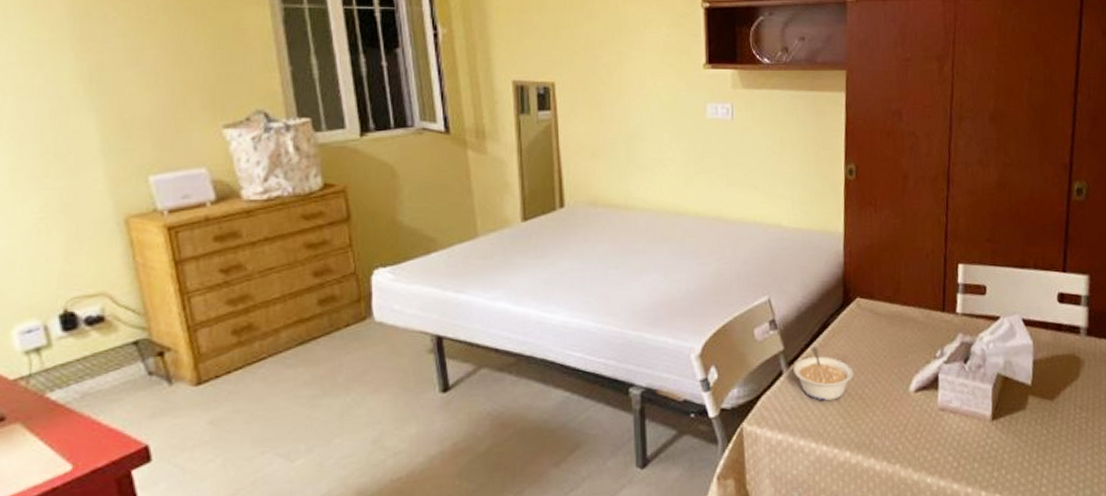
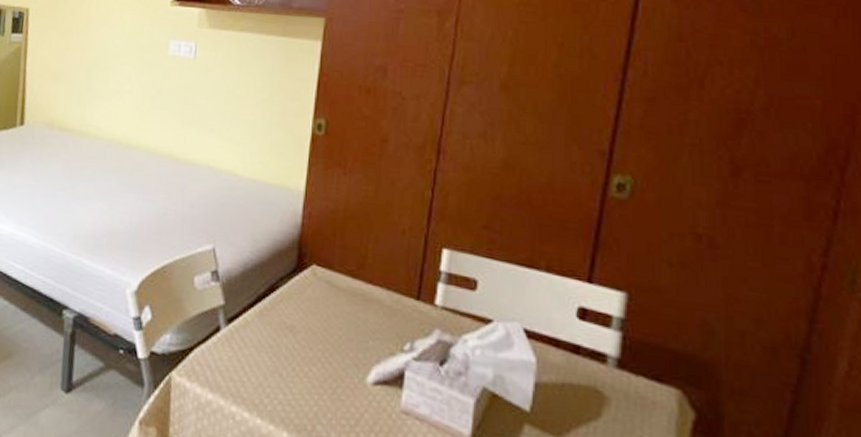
legume: present [794,347,854,401] -> none [232,308,301,372]

